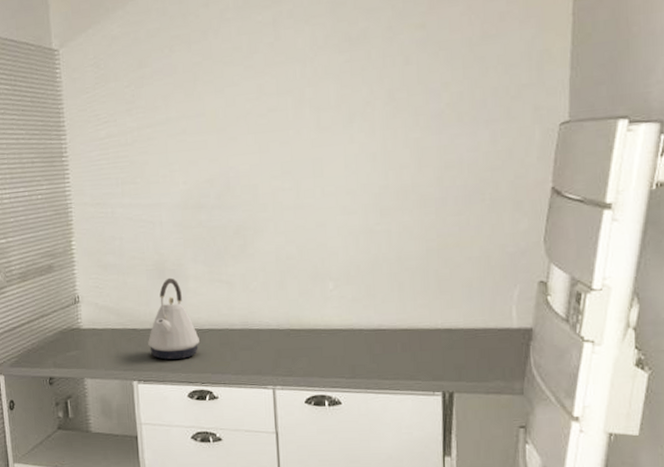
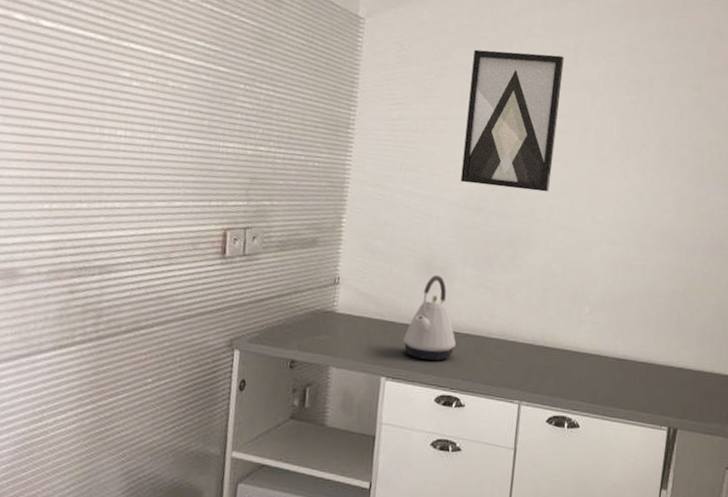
wall art: none [169,33,270,184] -> present [460,49,564,192]

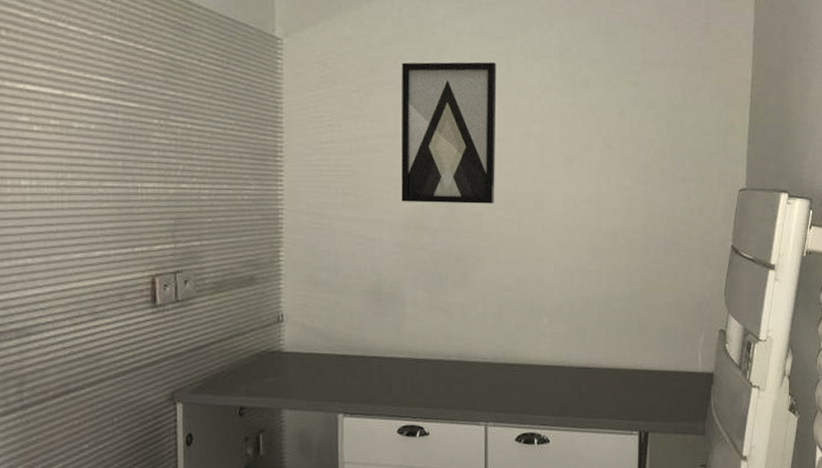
kettle: present [403,274,456,361] -> none [358,301,413,391]

